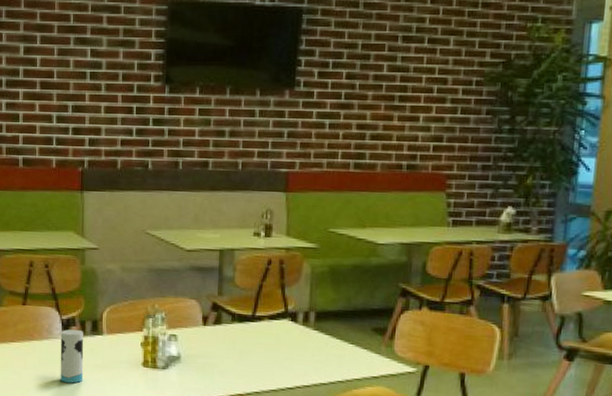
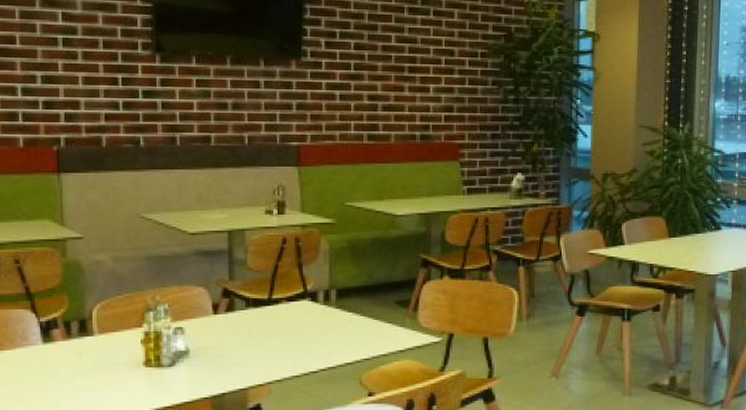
cup: present [60,329,84,383] -> none [39,332,71,395]

